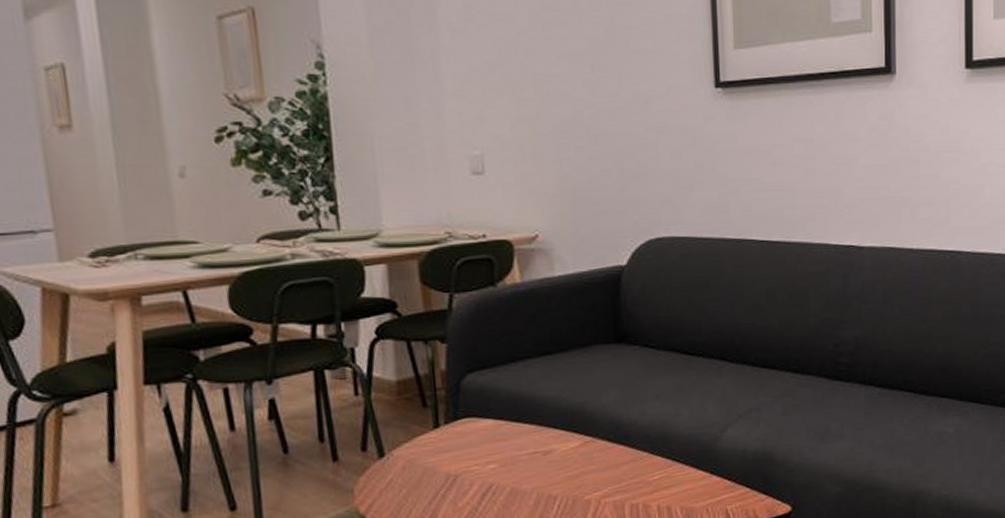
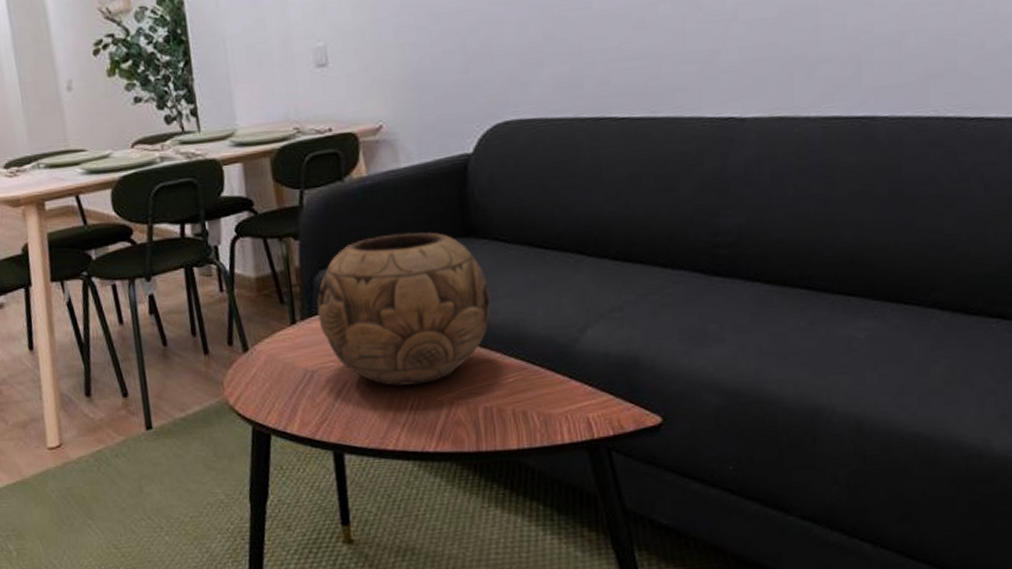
decorative bowl: none [463,338,640,487] -> present [317,232,491,386]

